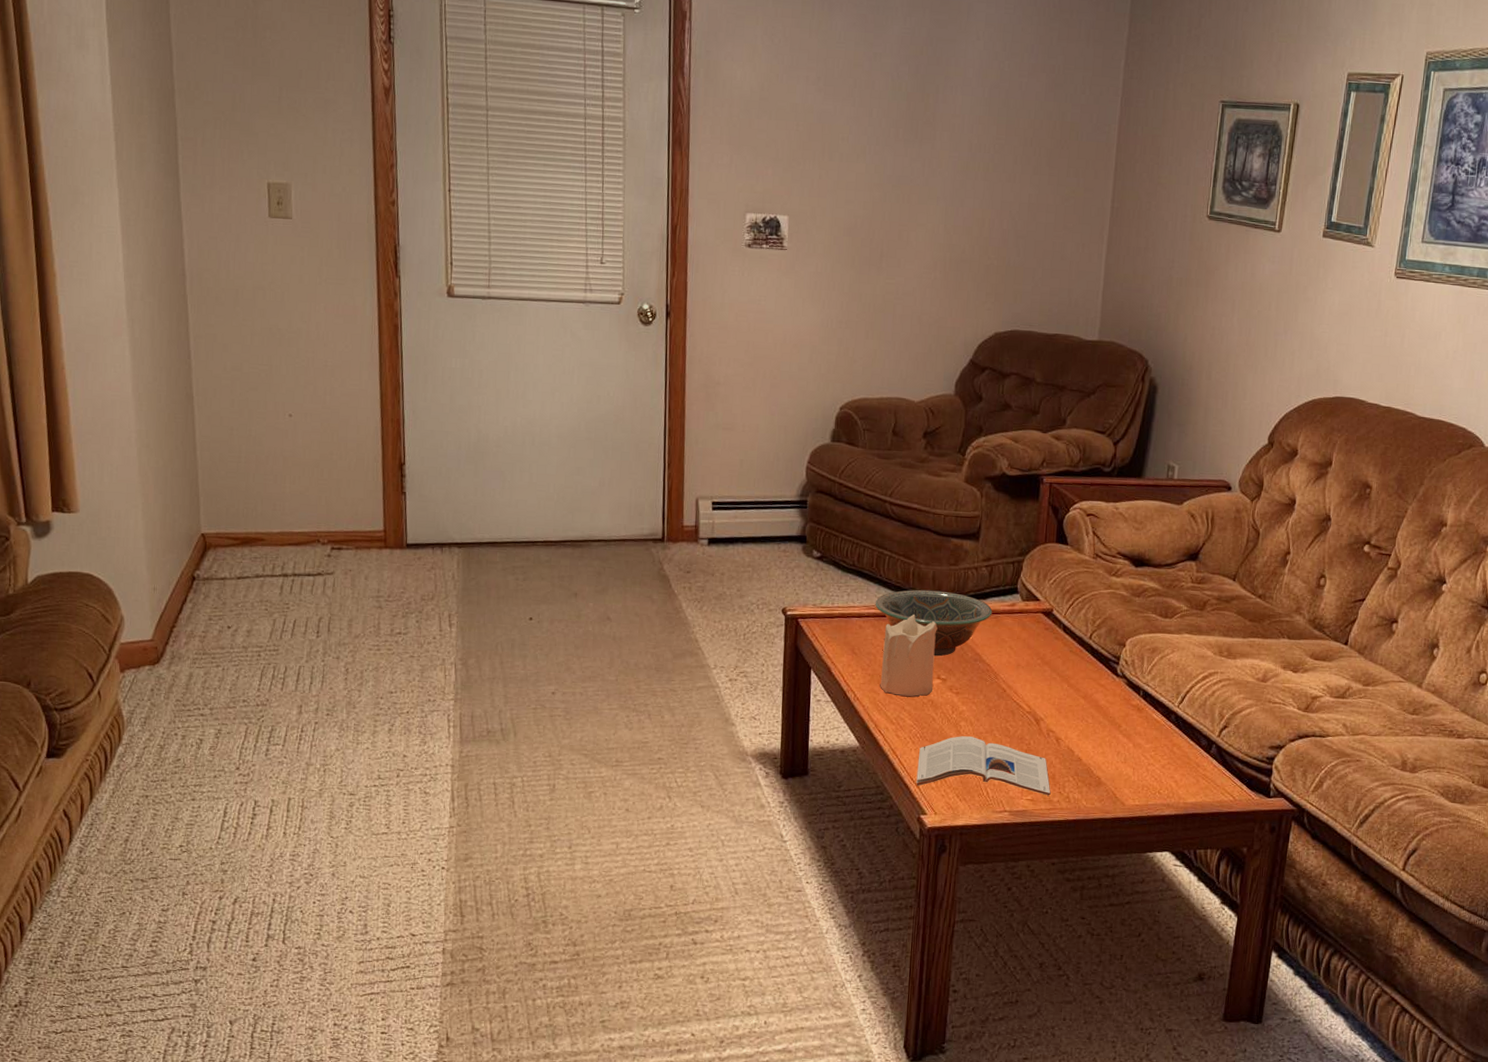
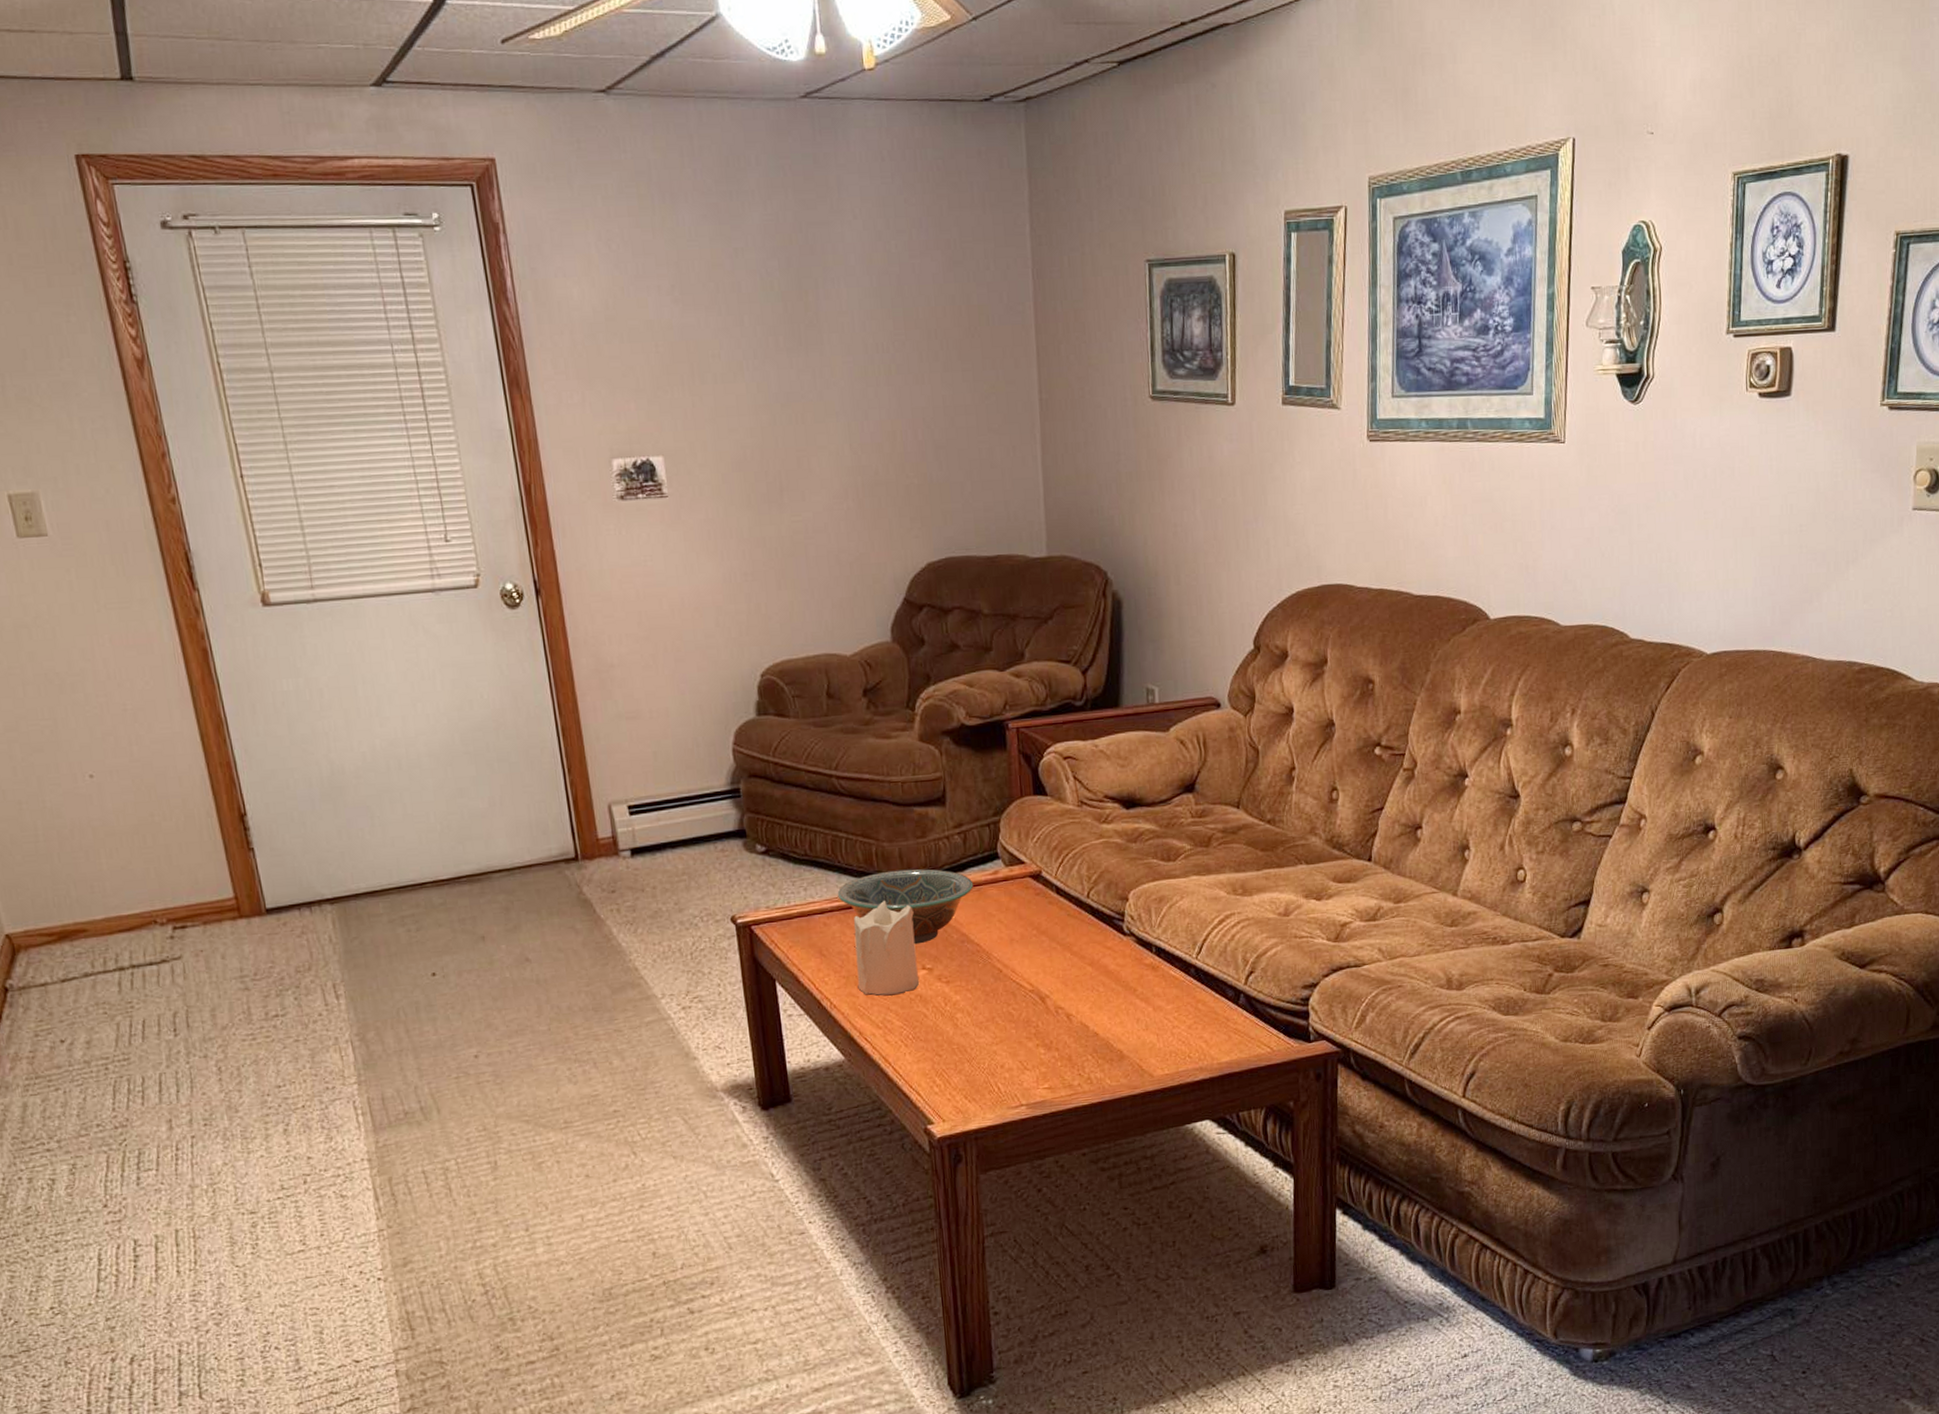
magazine: present [916,736,1051,796] -> none [914,1028,1070,1094]

